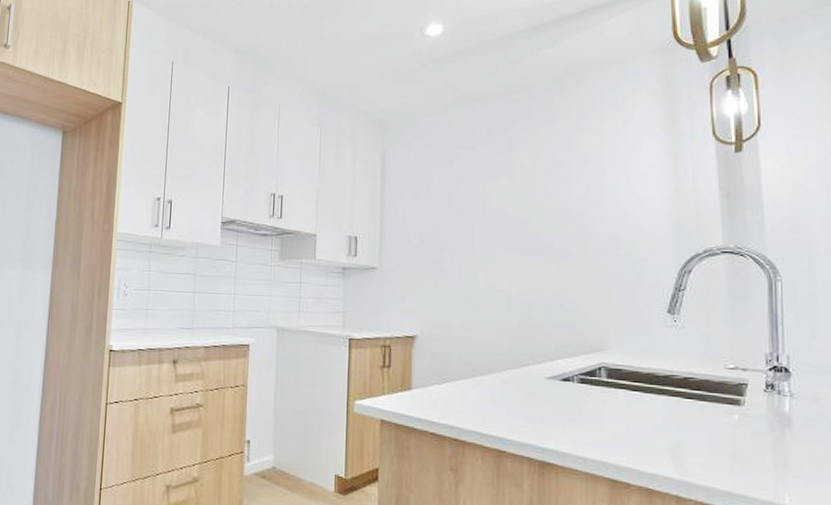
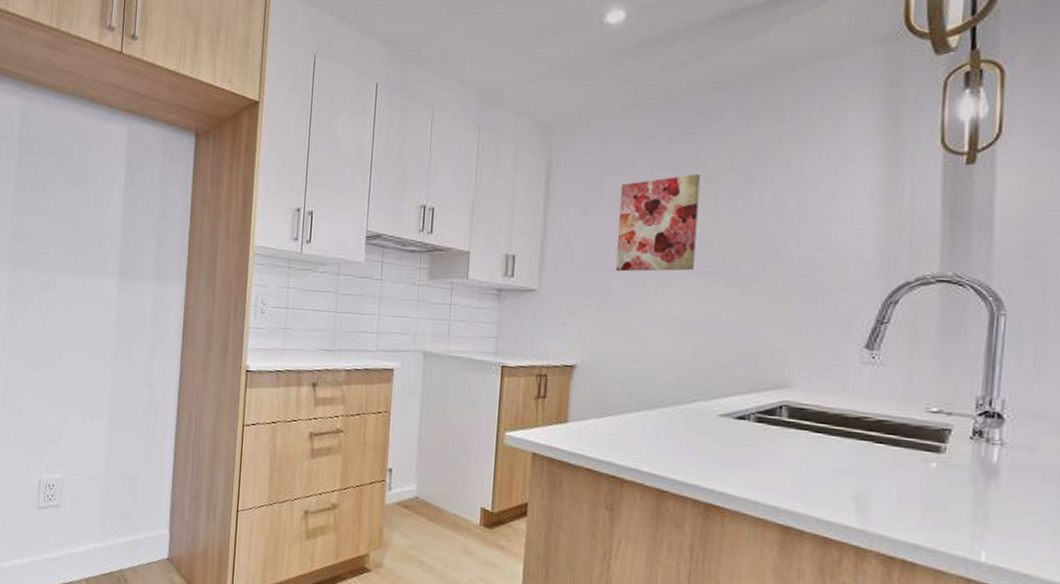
wall art: none [446,162,515,250] -> present [616,173,701,272]

